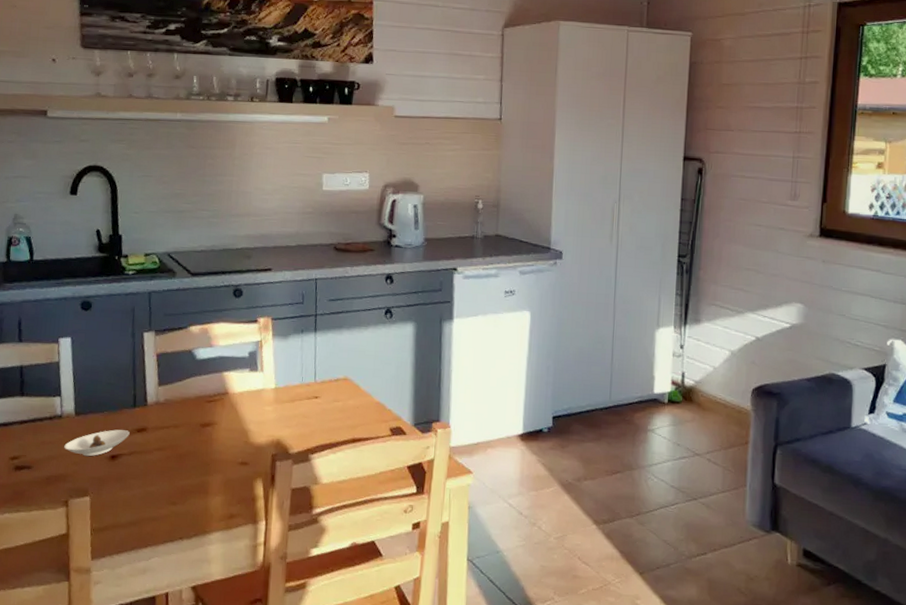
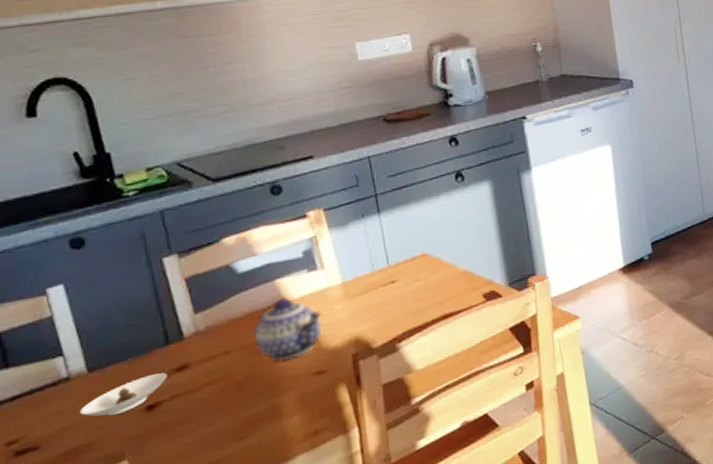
teapot: none [198,389,254,446] -> present [252,297,322,362]

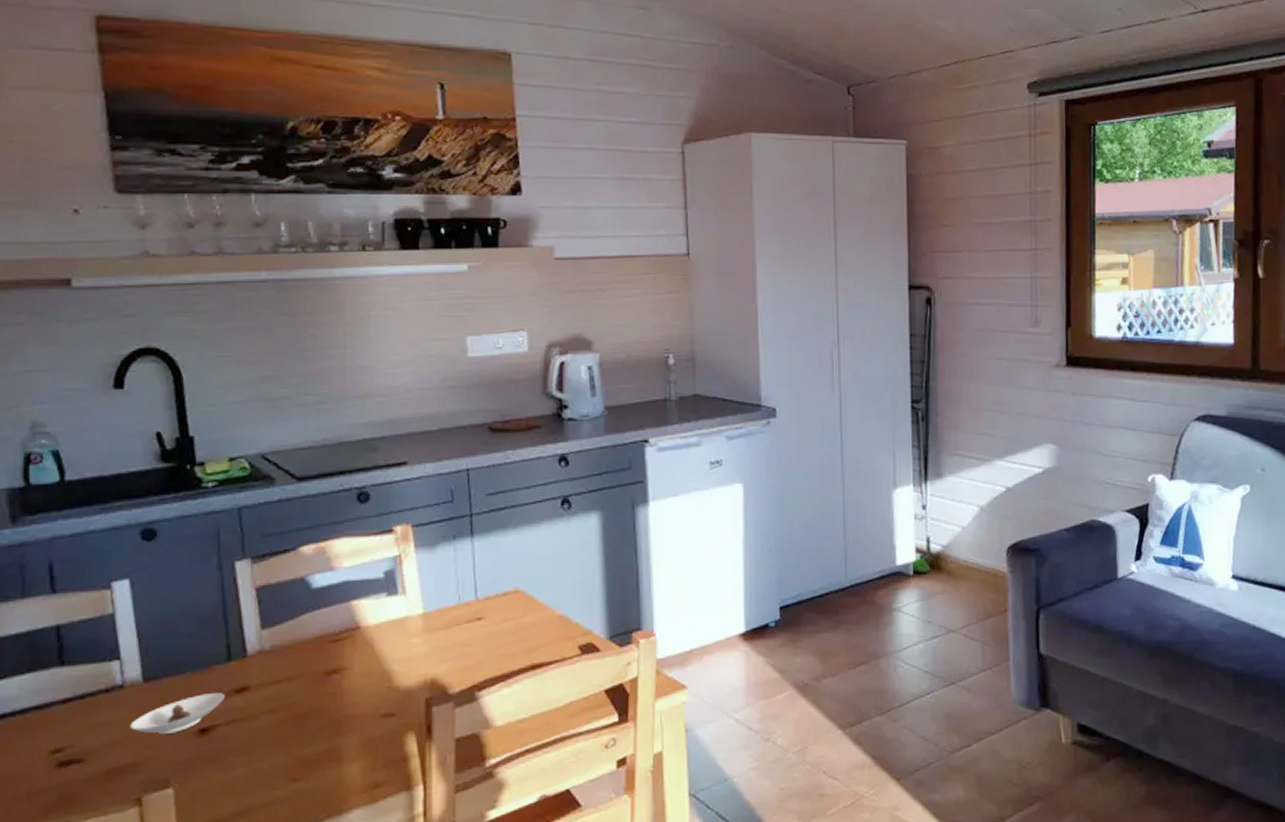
teapot: present [252,297,322,362] -> none [320,622,397,697]

